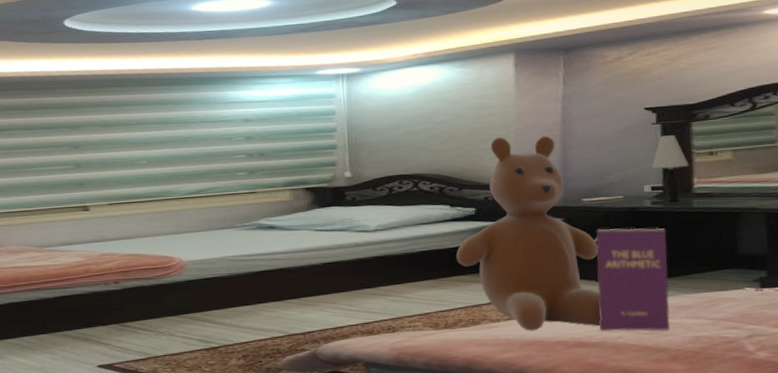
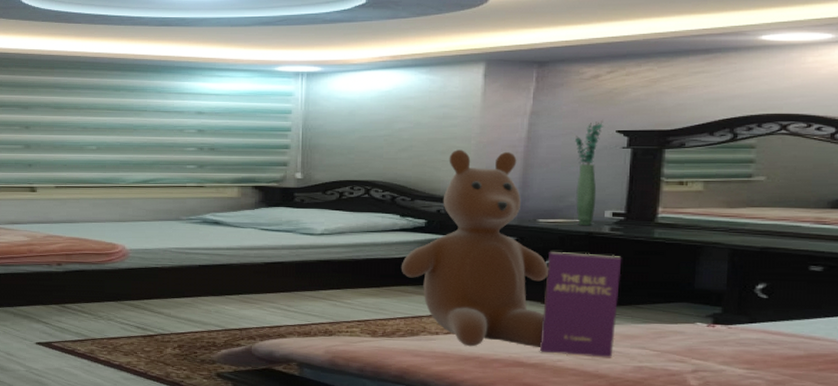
vase: none [606,98,635,202] -> present [574,119,604,226]
table lamp: present [652,135,689,203] -> none [616,161,656,231]

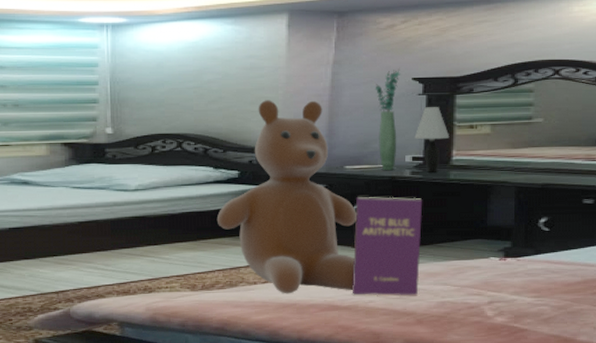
table lamp: none [616,161,656,231] -> present [414,107,450,174]

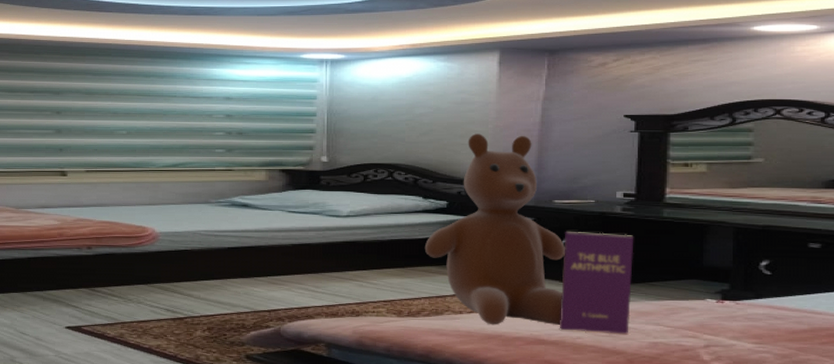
vase: present [375,67,401,171] -> none [585,104,613,207]
table lamp: present [414,107,450,174] -> none [626,144,663,211]

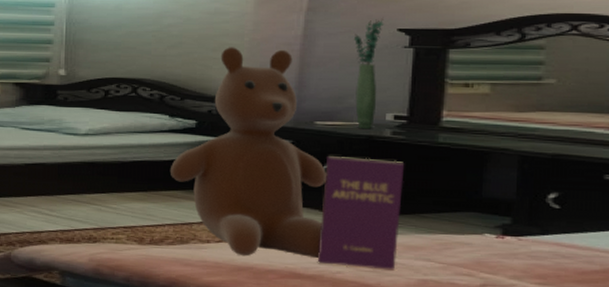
vase: none [585,104,613,207] -> present [353,17,385,130]

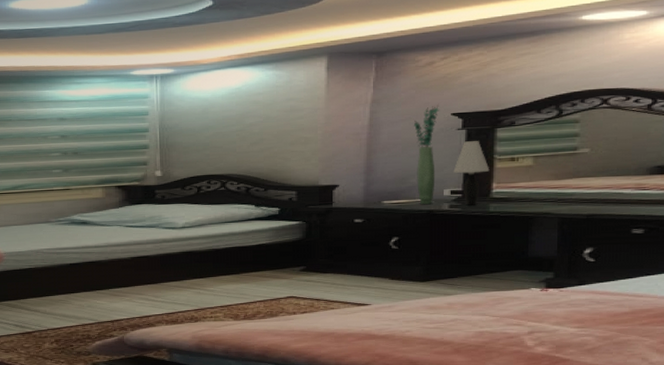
teddy bear: present [170,47,326,259] -> none [258,139,394,324]
book: present [318,155,405,271] -> none [390,230,461,326]
table lamp: none [397,61,440,135] -> present [453,141,490,207]

